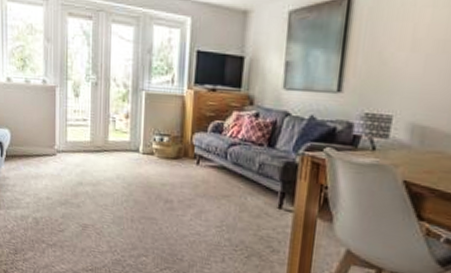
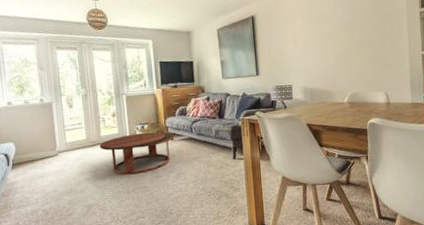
coffee table: none [105,145,202,200] -> present [100,132,175,175]

